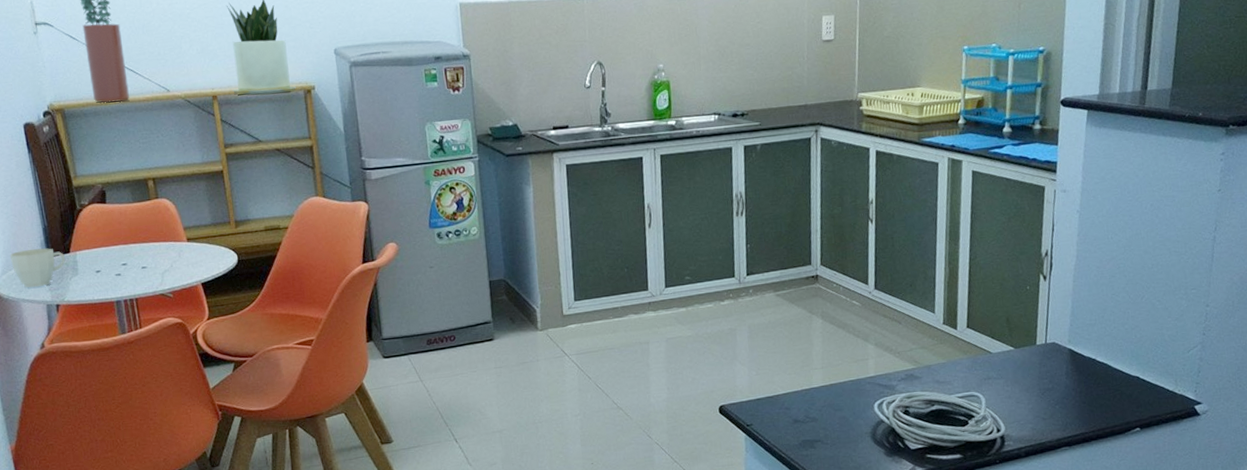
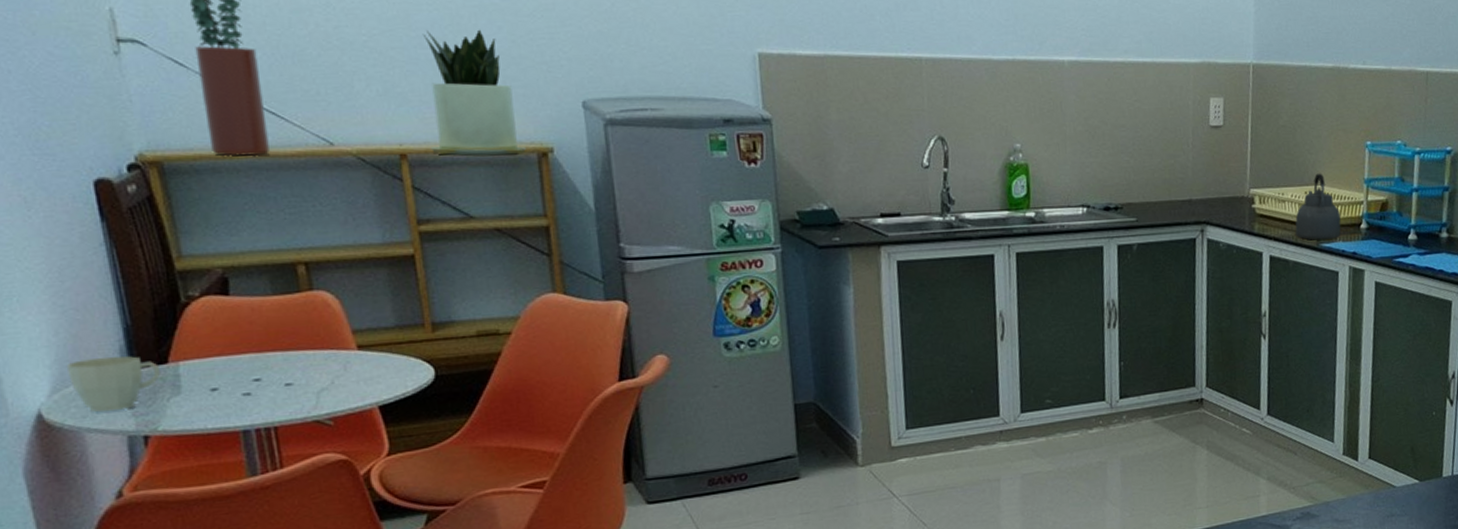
kettle: none [898,76,941,136] -> present [1295,173,1341,241]

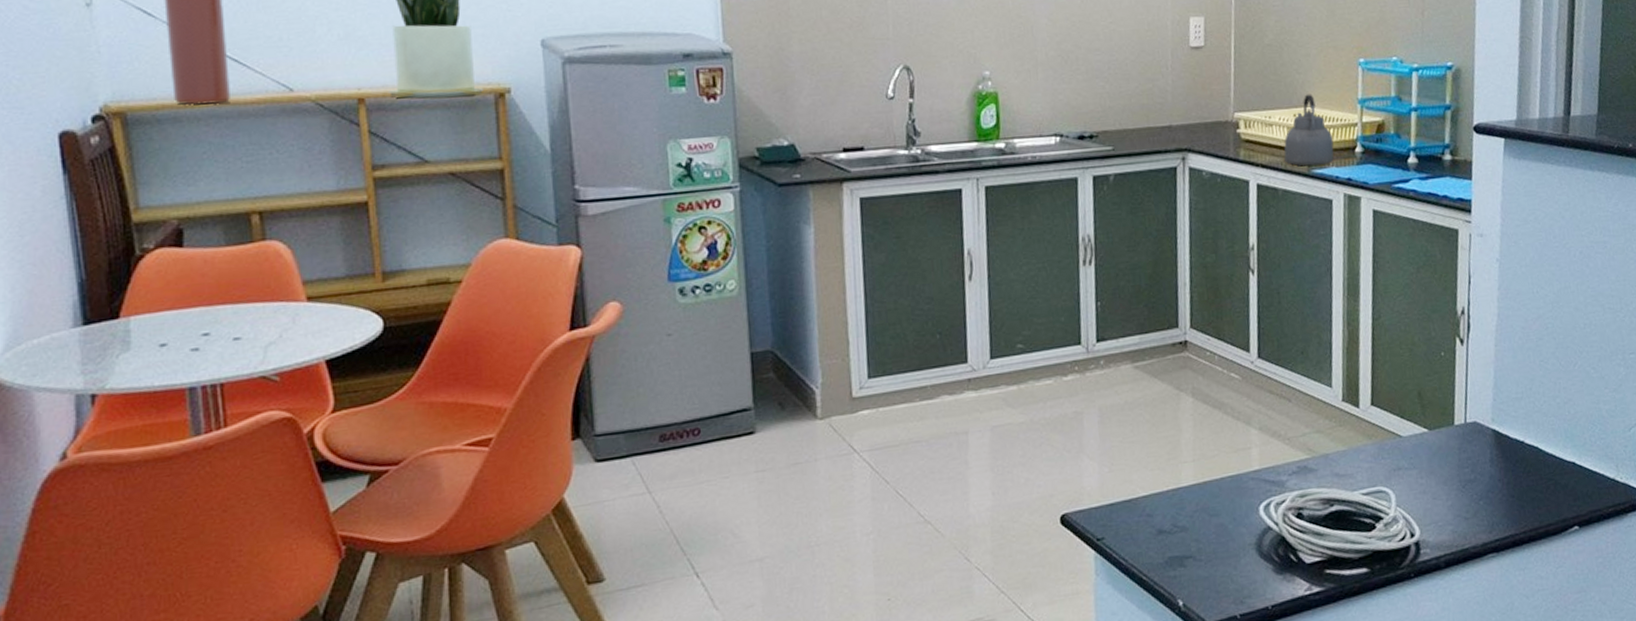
cup: present [66,356,160,413] -> none [20,311,111,371]

